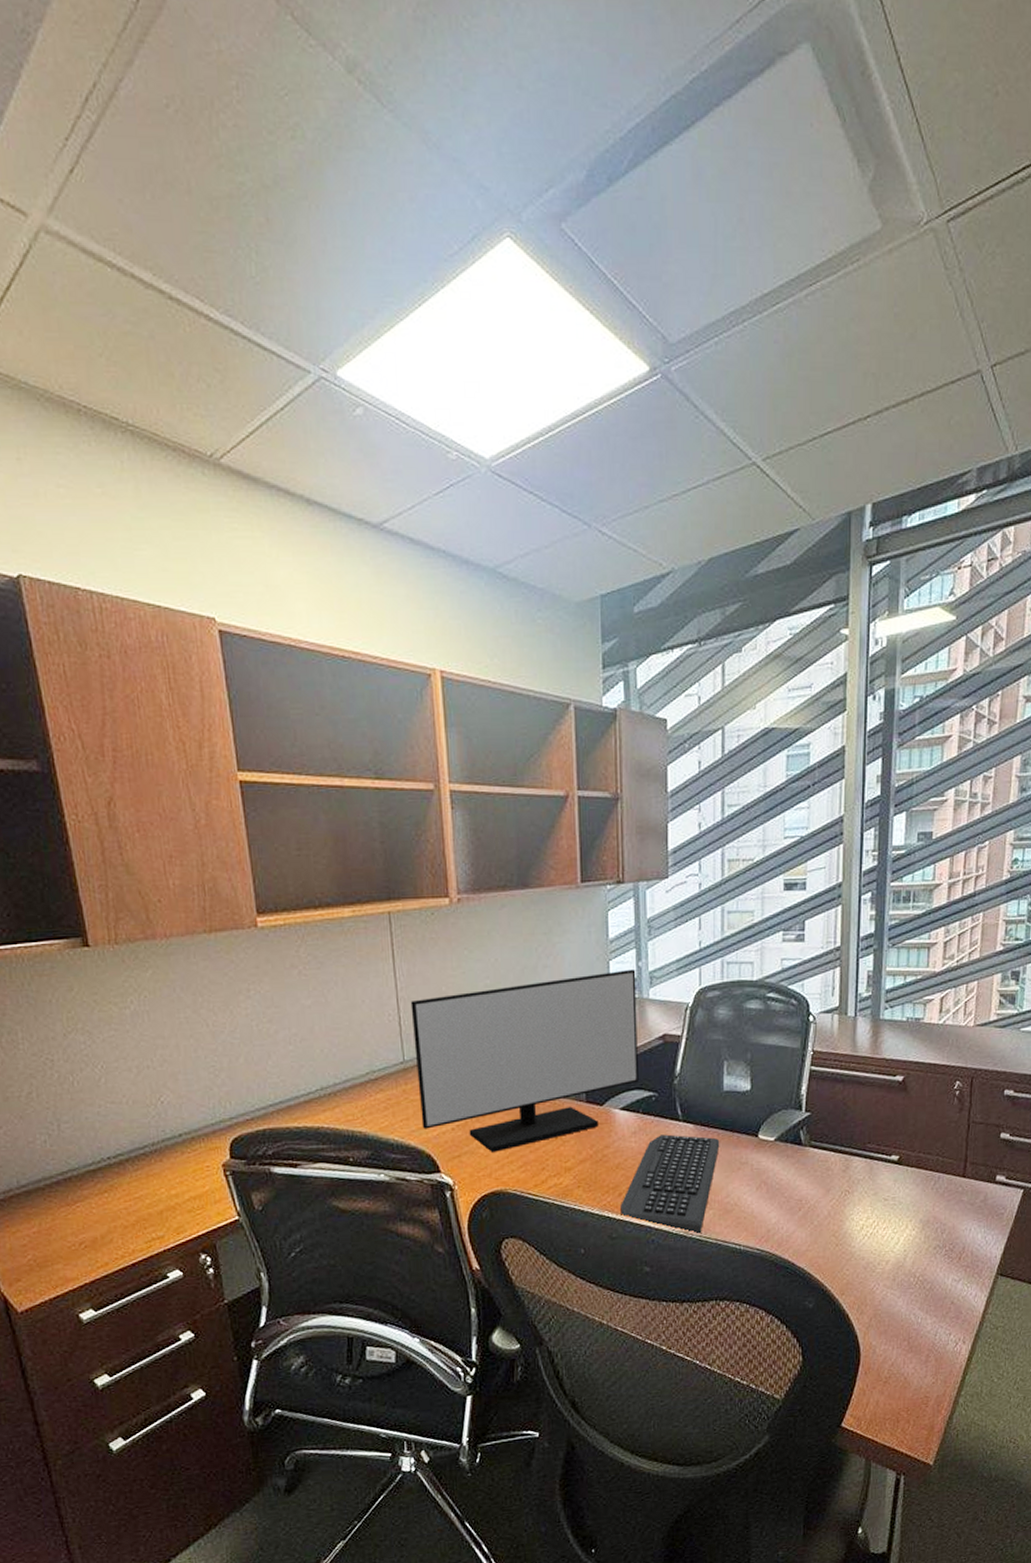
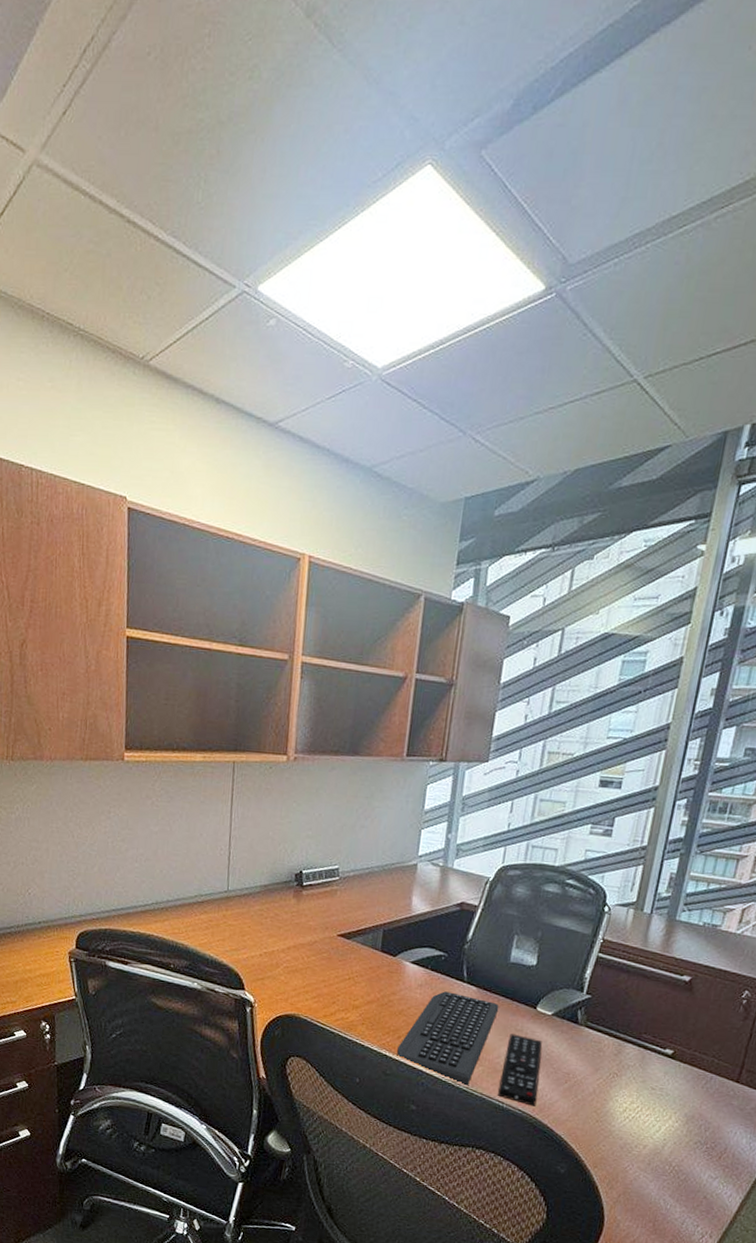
monitor: present [410,969,638,1153] -> none [235,839,445,982]
remote control: none [733,1168,774,1243] -> present [498,1034,542,1107]

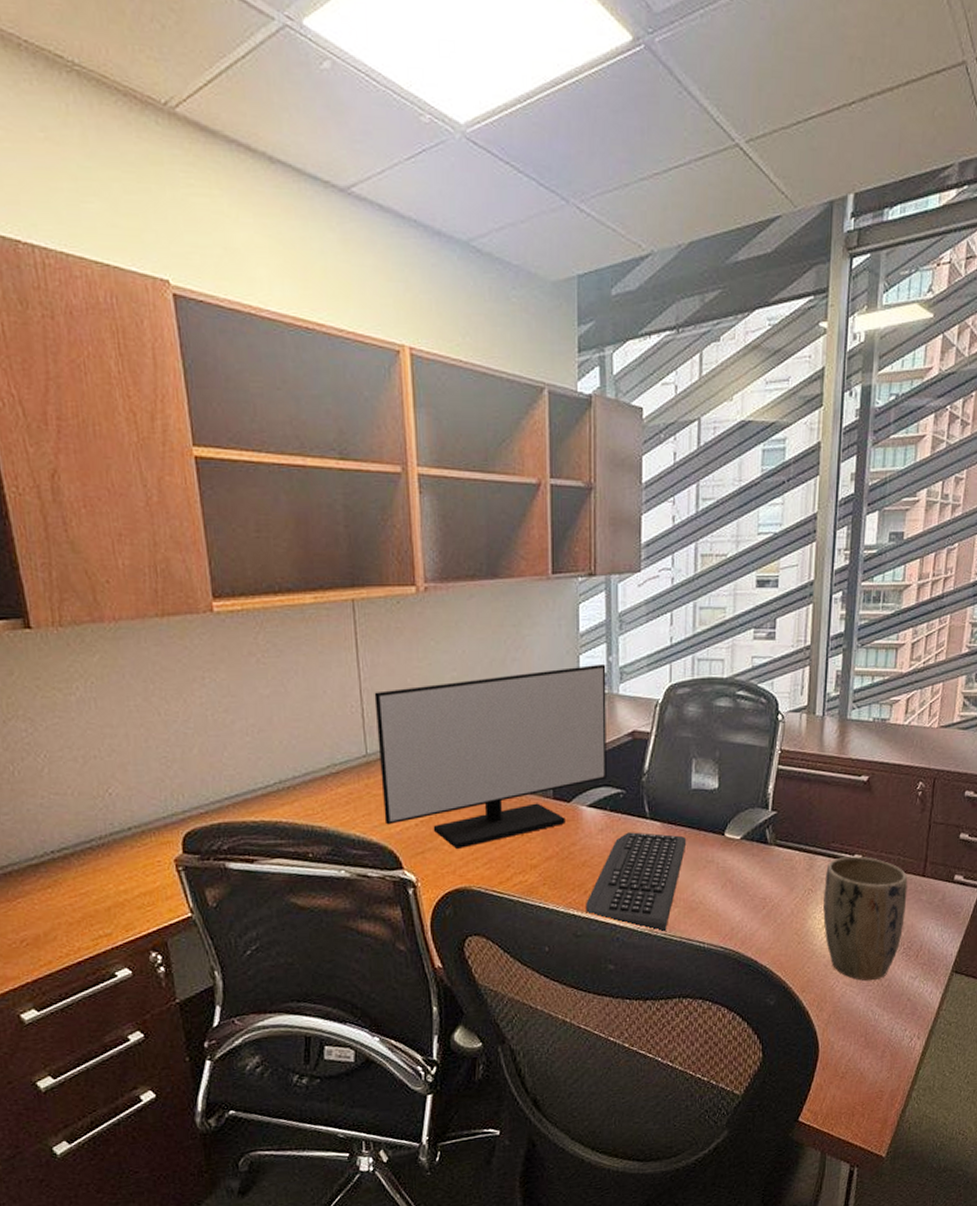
monitor: none [235,839,445,982] -> present [374,663,606,850]
remote control: present [498,1034,542,1107] -> none [698,866,737,941]
plant pot: none [624,1049,720,1172] -> present [823,856,908,981]

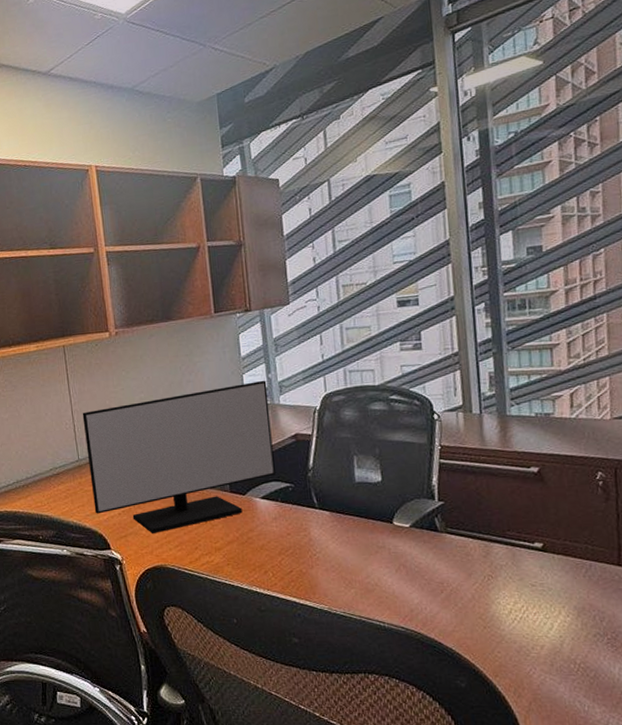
keyboard: present [586,832,687,931] -> none [267,520,357,610]
plant pot: present [823,856,908,981] -> none [505,544,604,670]

